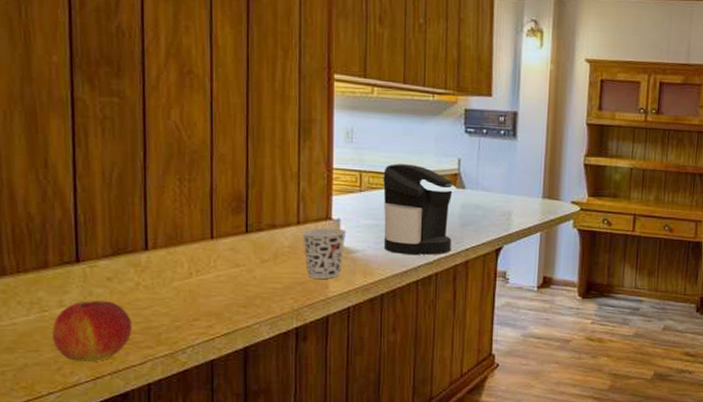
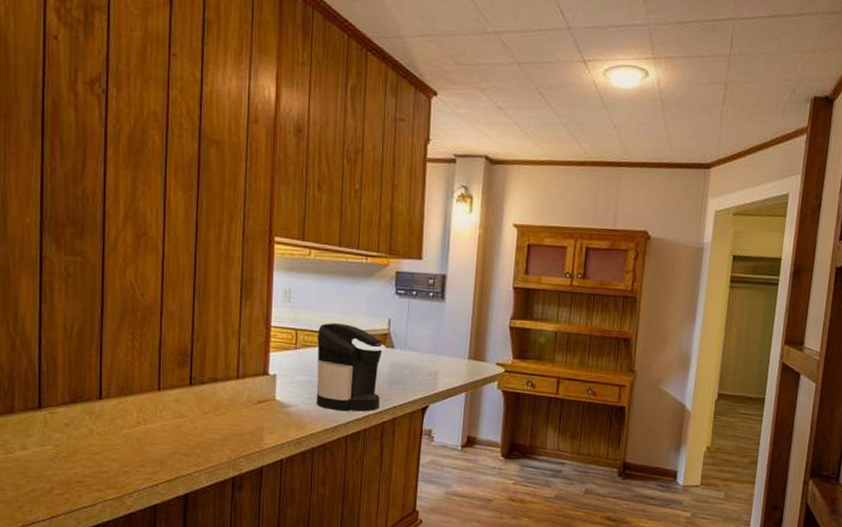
apple: present [52,301,132,363] -> none [15,445,85,502]
cup: present [301,227,347,280] -> none [240,382,282,432]

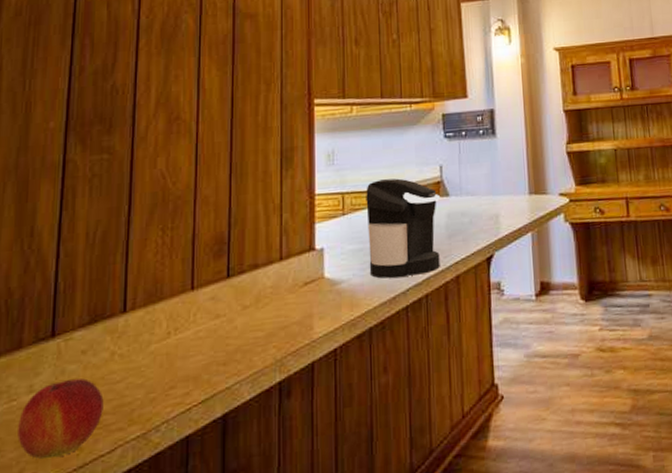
apple: none [15,445,85,502] -> present [17,378,104,460]

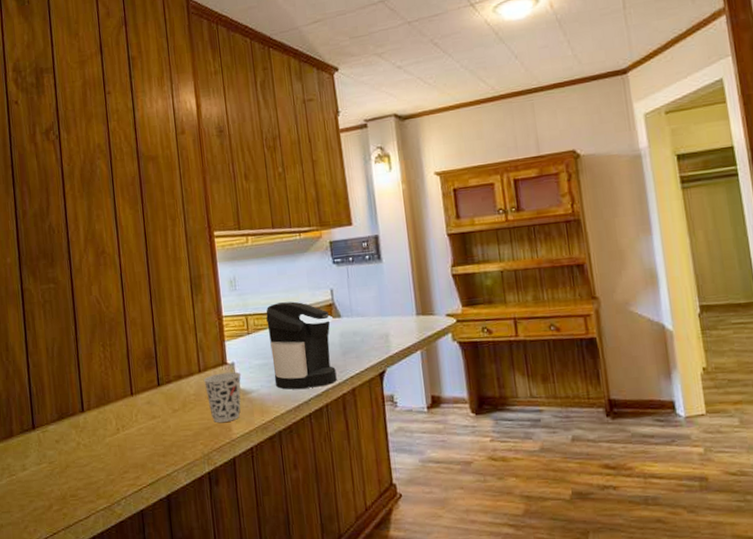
apple: present [17,378,104,460] -> none [19,462,78,520]
cup: none [284,258,331,321] -> present [203,371,242,423]

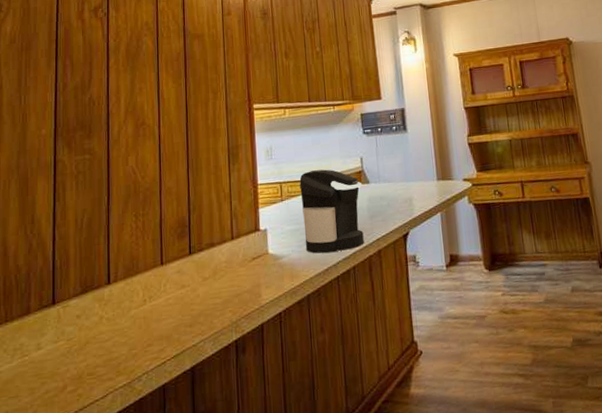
cup: present [203,371,242,423] -> none [235,237,273,290]

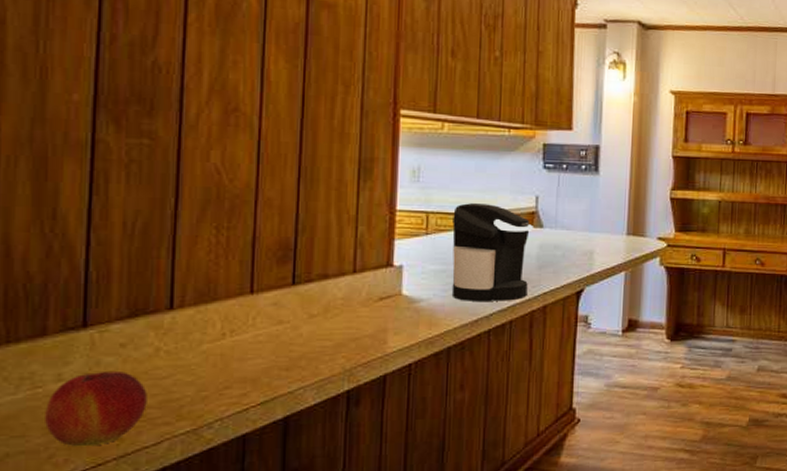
apple: none [30,338,96,404] -> present [45,372,147,447]

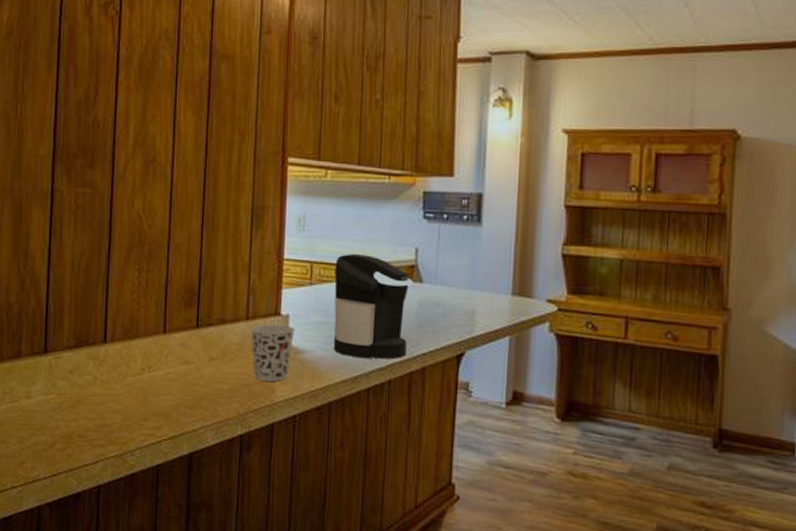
apple: present [45,372,147,447] -> none [19,393,88,458]
cup: none [357,276,410,334] -> present [250,324,296,382]

